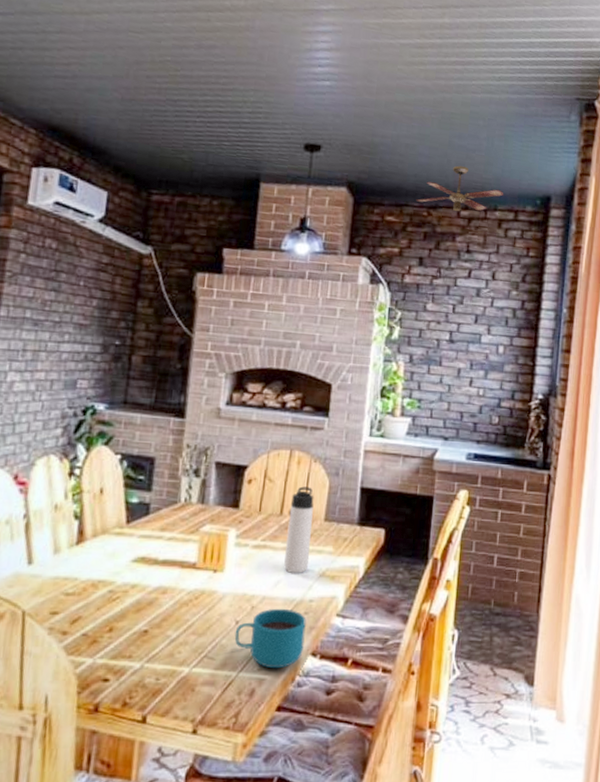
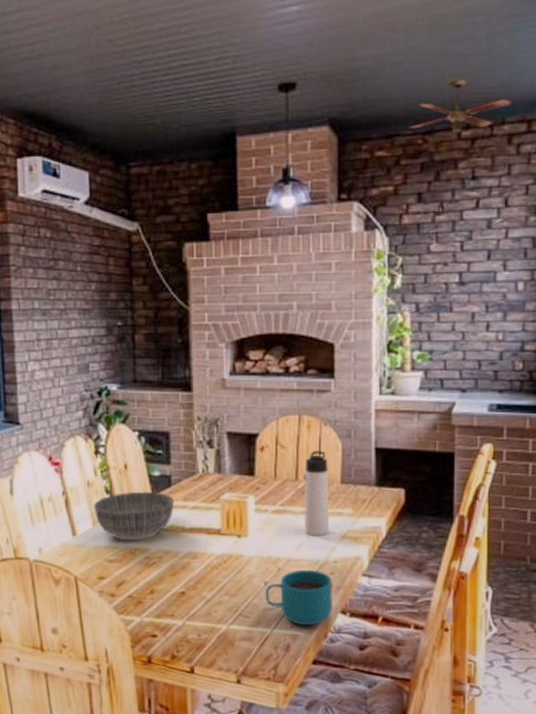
bowl: none [57,518,151,573] -> present [93,491,175,541]

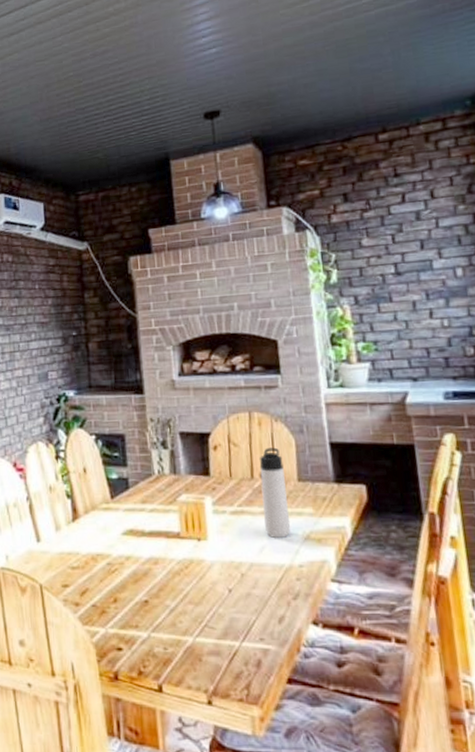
bowl: present [93,491,175,541] -> none [55,494,133,547]
cup: present [265,569,333,626] -> none [229,575,303,639]
ceiling fan: present [408,77,513,133] -> none [326,88,425,138]

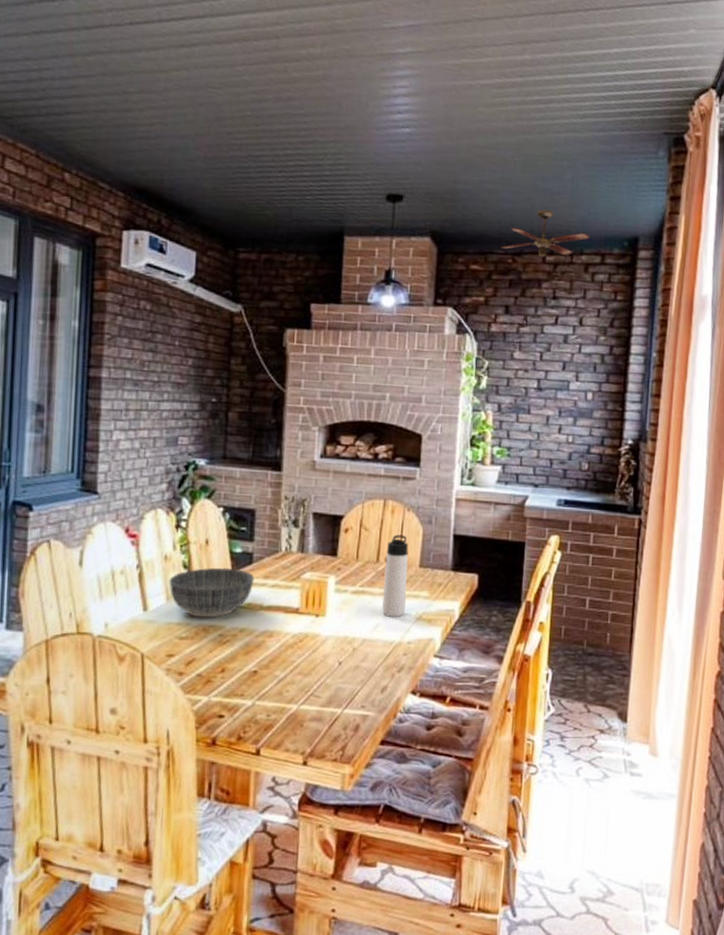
bowl: none [55,494,133,547] -> present [169,567,255,618]
ceiling fan: none [326,88,425,138] -> present [500,209,591,258]

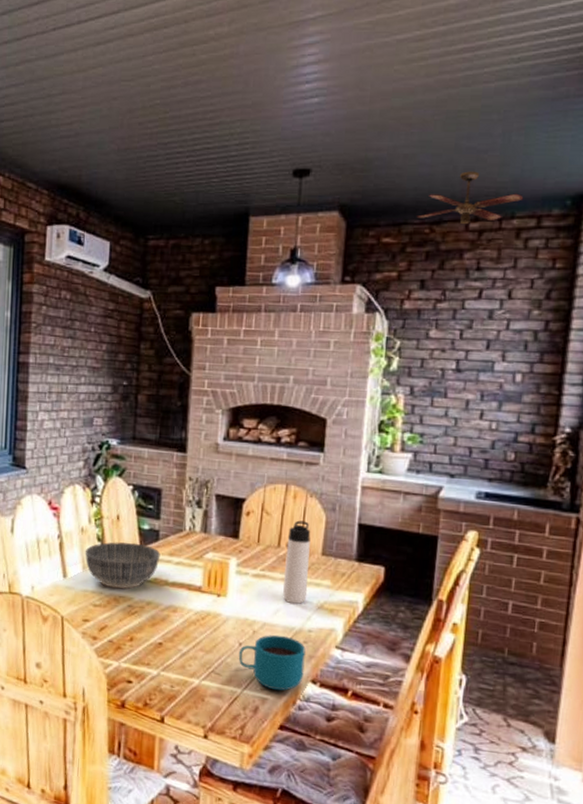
cup: none [338,650,405,706] -> present [238,634,306,691]

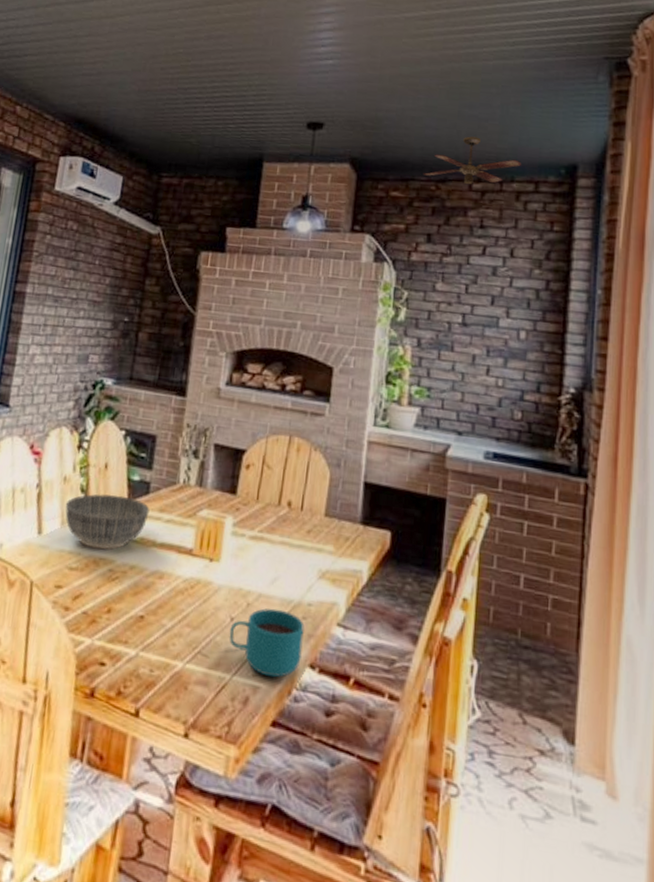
thermos bottle: present [283,520,311,605] -> none [281,476,314,573]

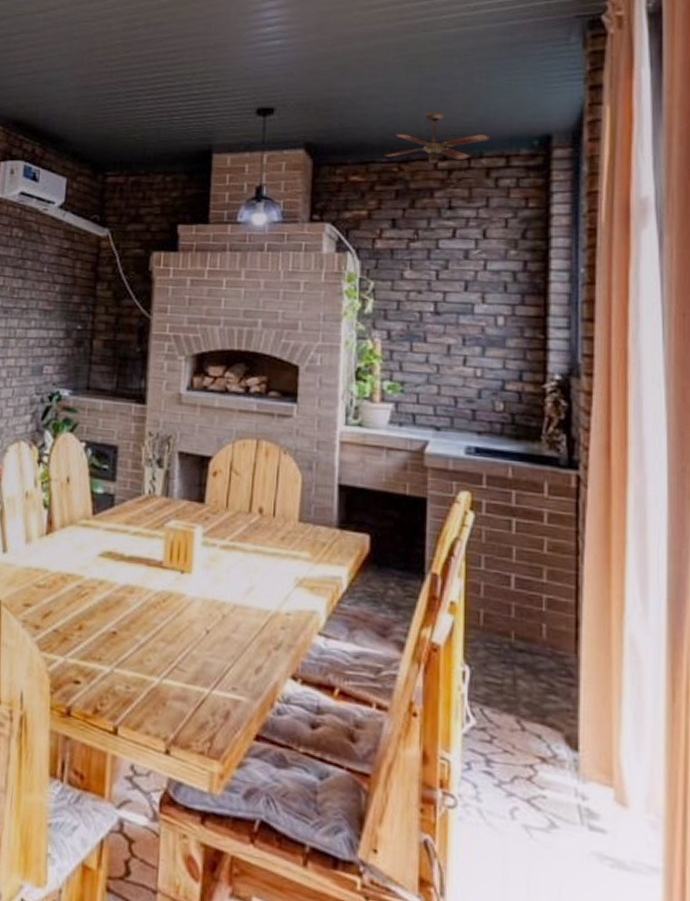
bowl: present [65,494,150,550] -> none [28,508,116,566]
cup: present [229,608,304,677] -> none [205,619,284,690]

